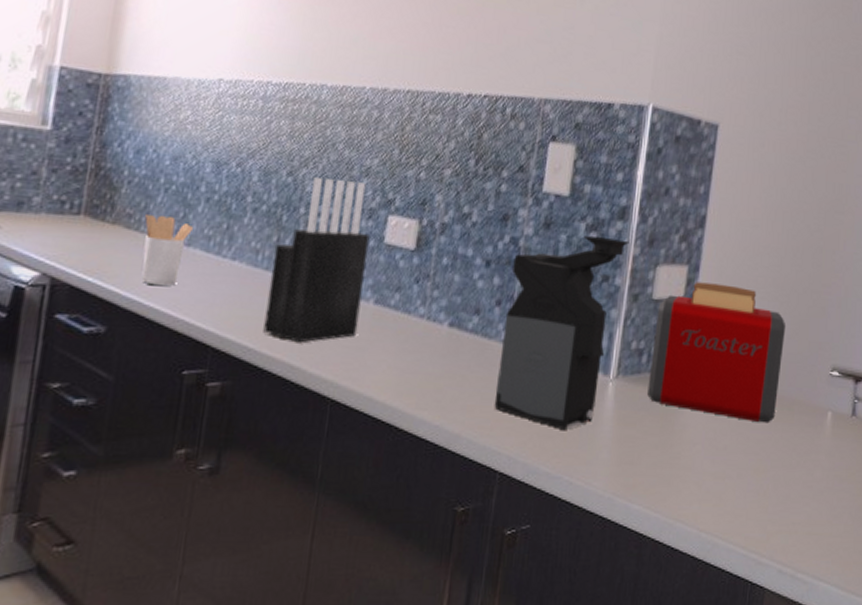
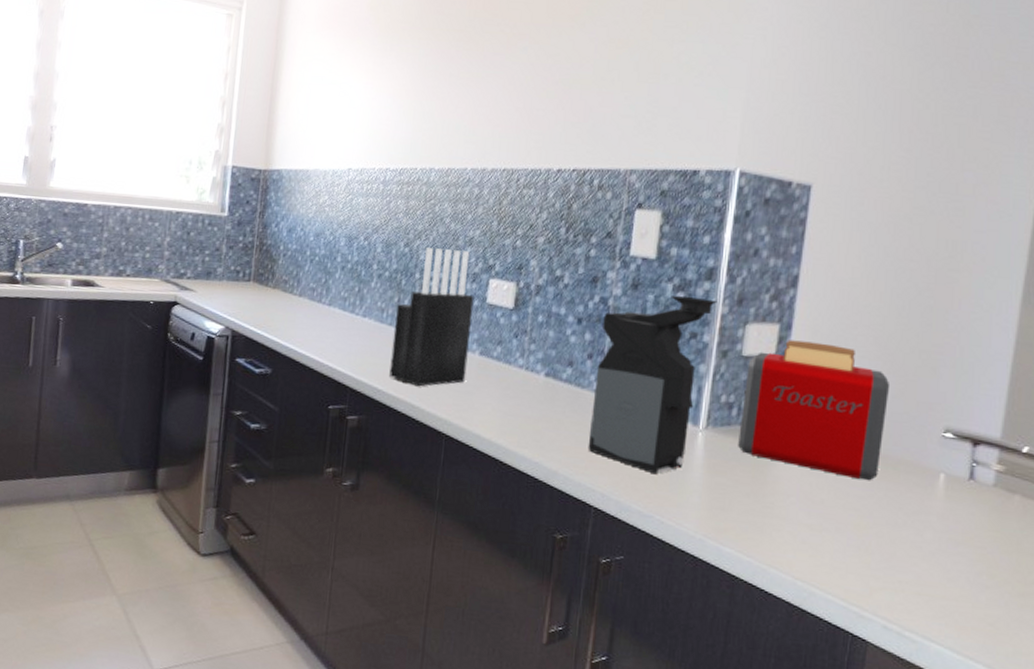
utensil holder: present [141,213,193,286] -> none [295,279,332,338]

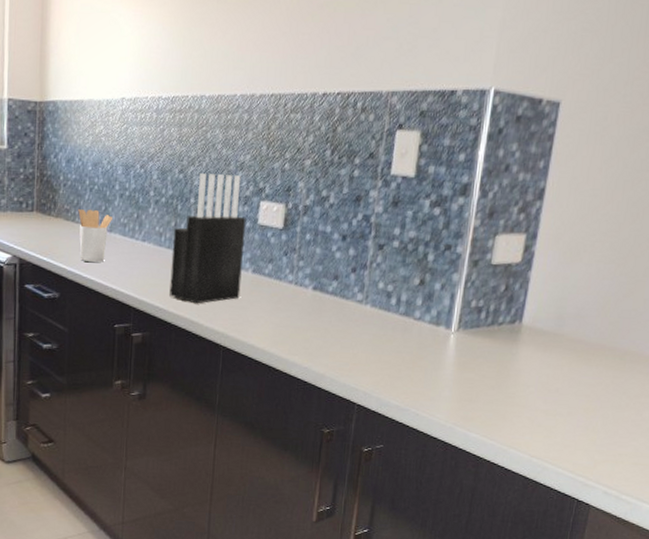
utensil holder: none [295,279,332,338] -> present [78,208,112,262]
coffee maker: present [588,295,717,475] -> none [352,211,470,374]
toaster: present [738,340,891,481] -> none [485,248,622,371]

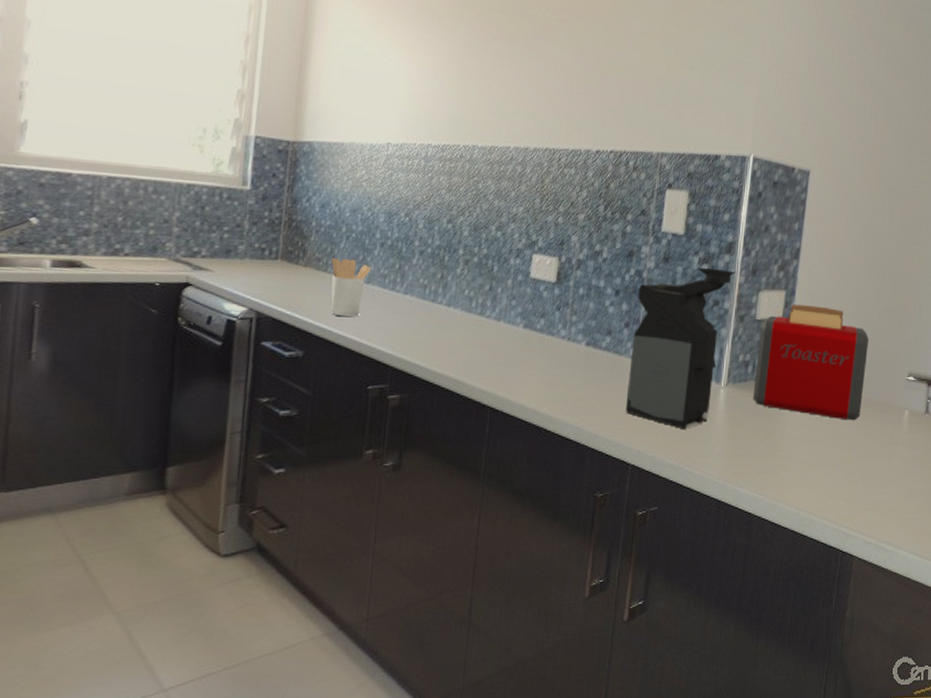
knife block: present [169,173,246,304] -> none [432,224,518,362]
coffee maker: none [352,211,470,374] -> present [625,267,736,430]
toaster: none [485,248,622,371] -> present [753,304,869,421]

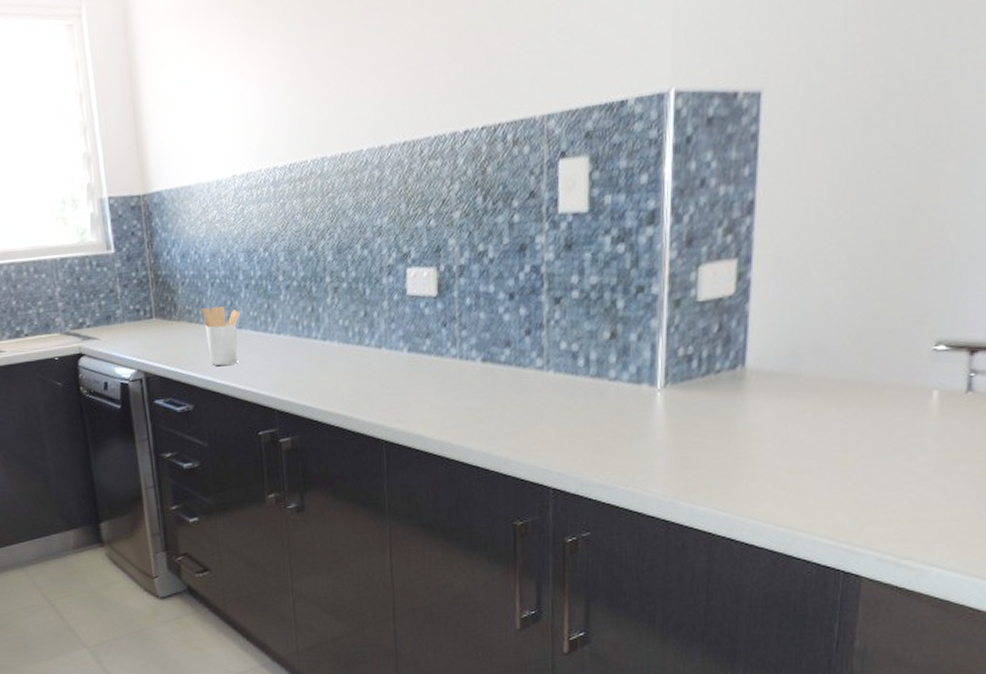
coffee maker: present [625,267,736,430] -> none [537,245,663,444]
toaster: present [753,304,869,421] -> none [701,271,870,412]

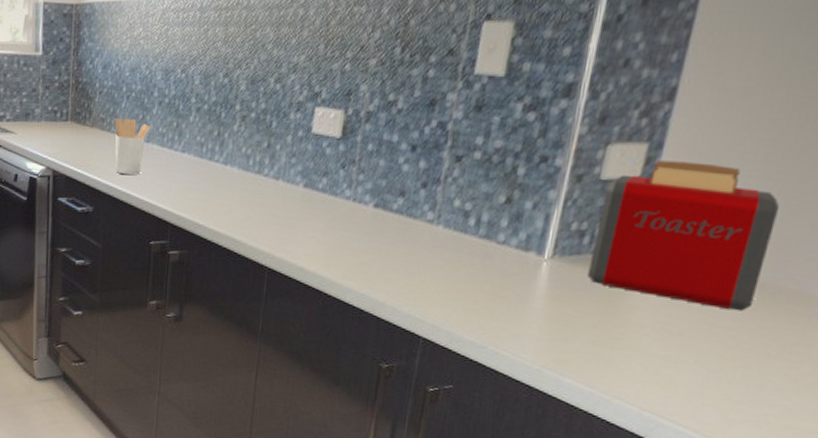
toaster: none [701,271,870,412] -> present [588,160,780,311]

